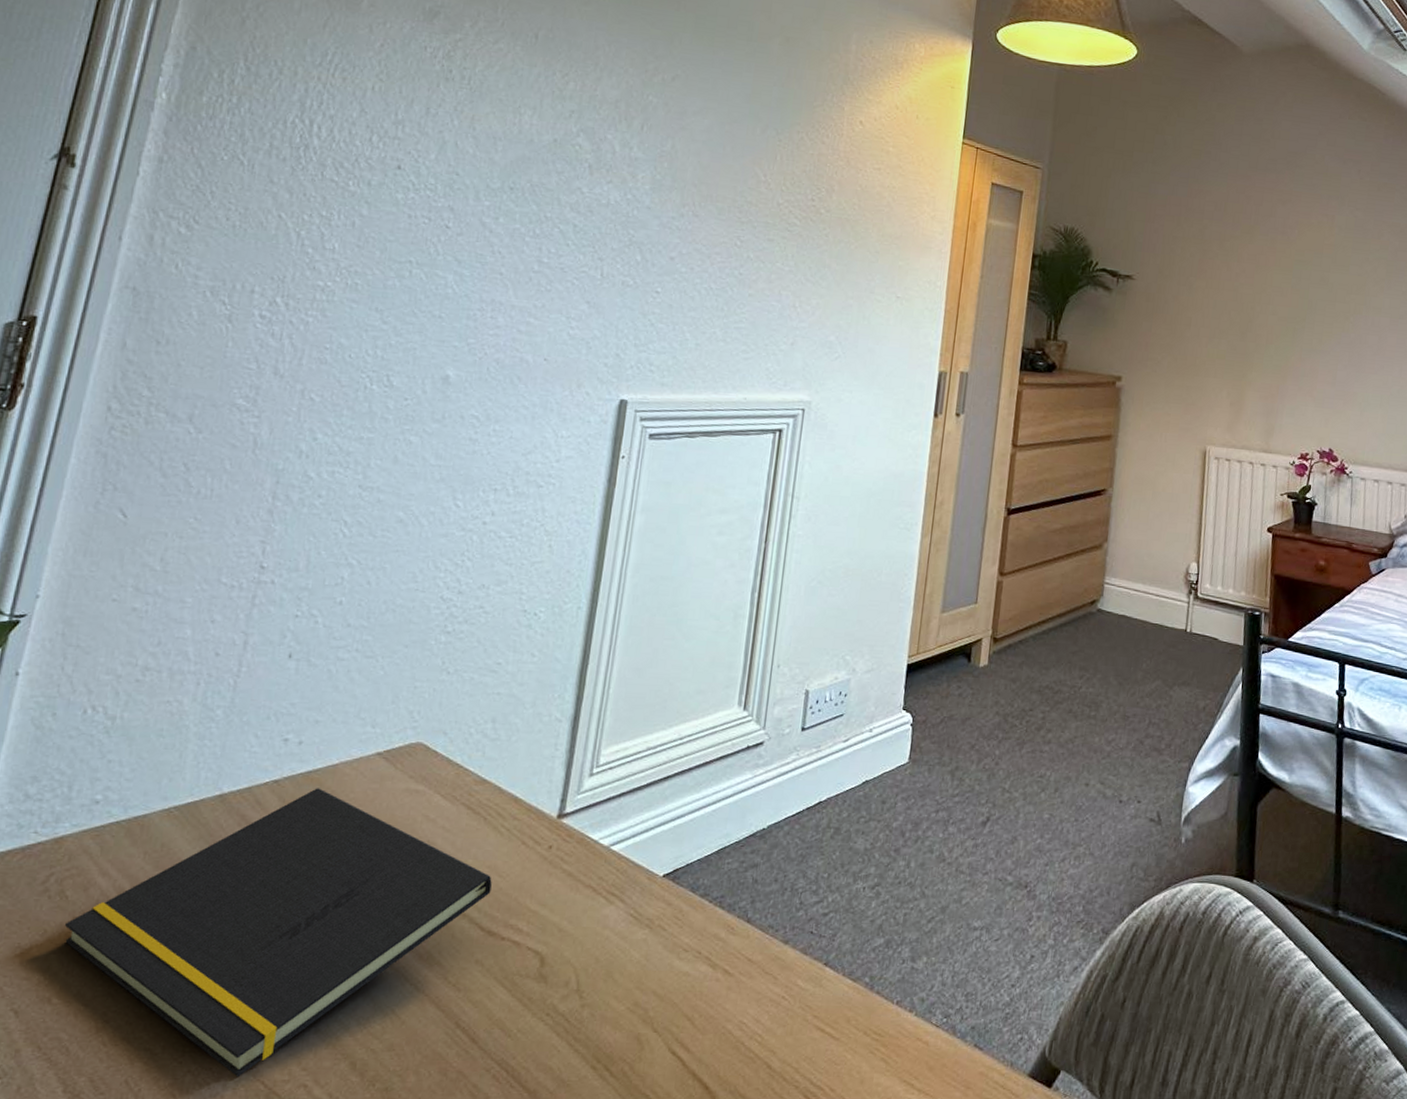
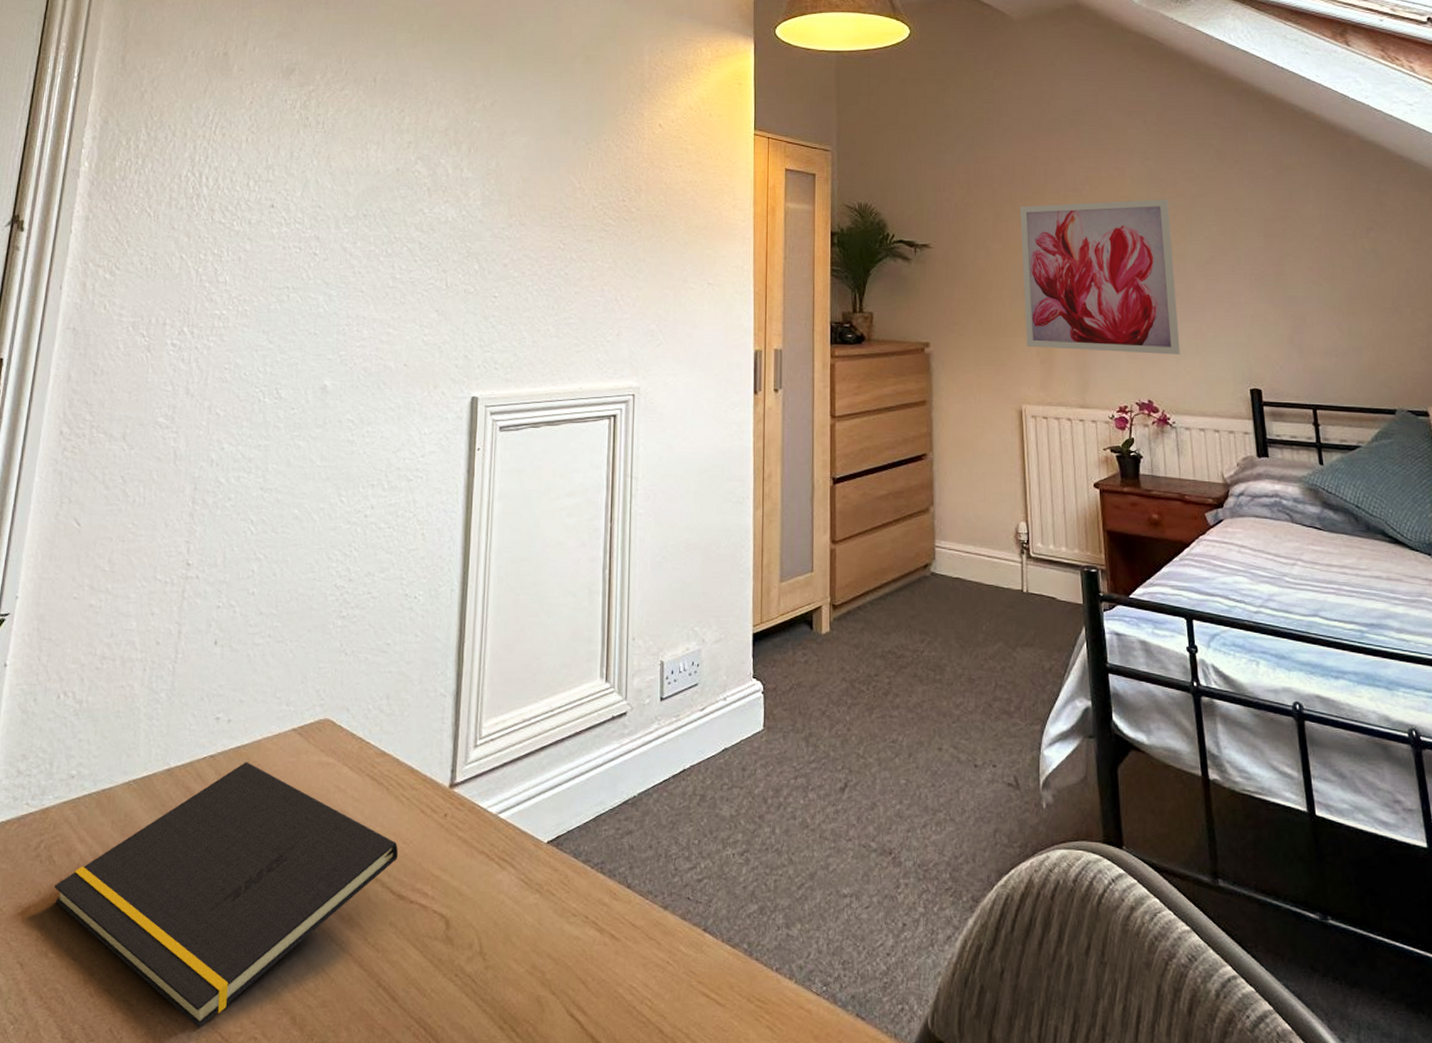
wall art: none [1218,244,1372,406] -> present [1019,199,1180,355]

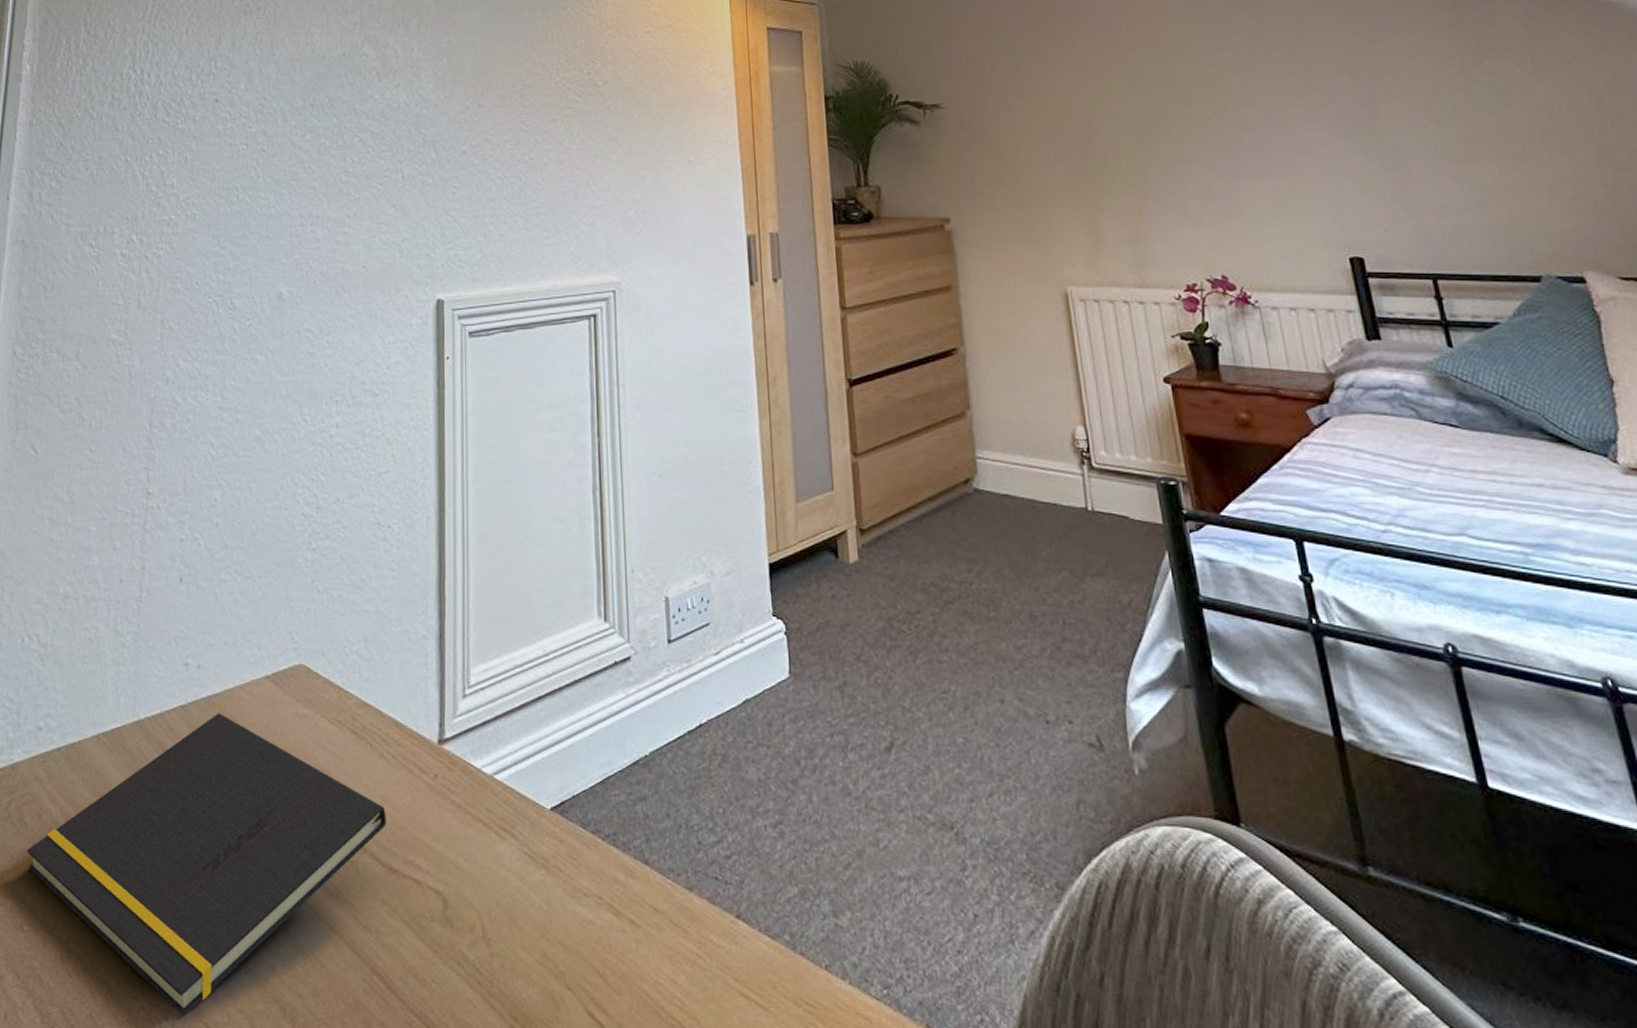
wall art: present [1019,199,1180,355] -> none [1043,36,1256,220]

